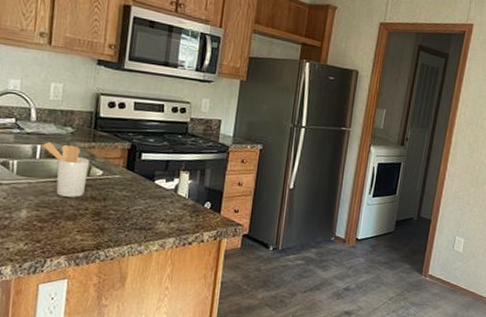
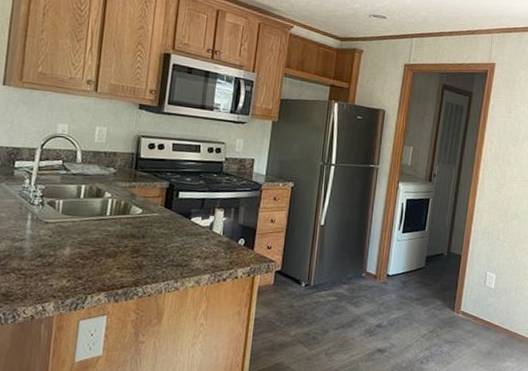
utensil holder: present [42,142,89,198] -> none [86,182,130,235]

